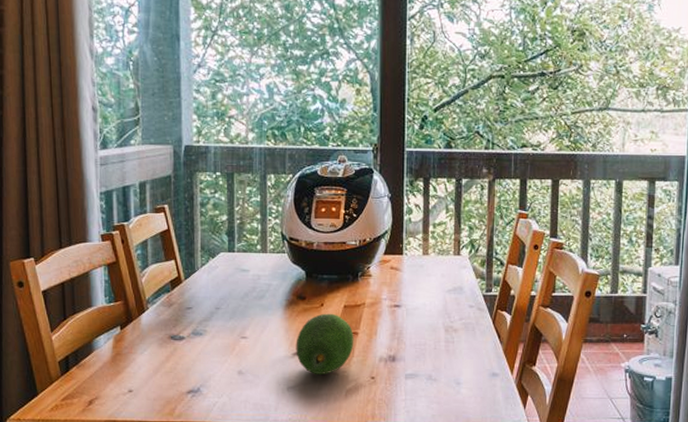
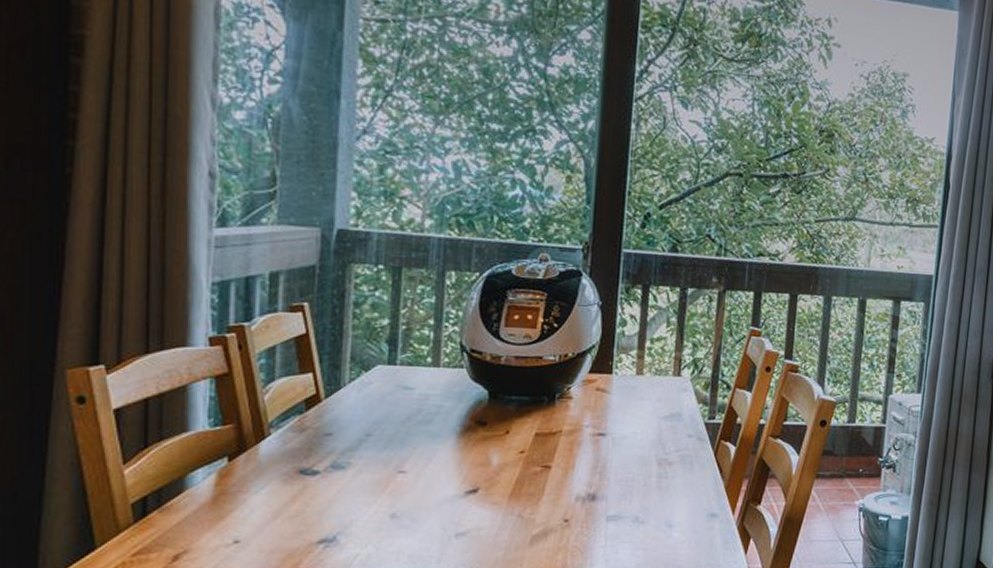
fruit: present [296,313,354,375] -> none [469,442,546,519]

